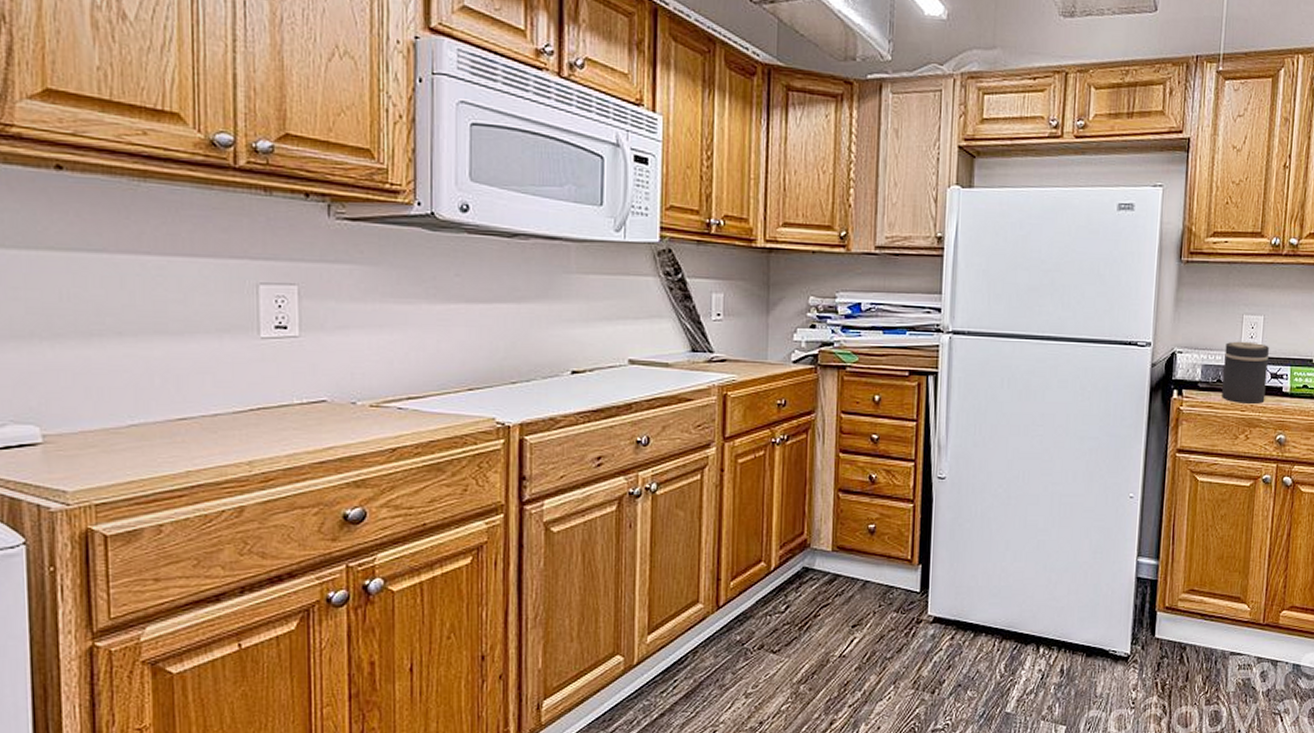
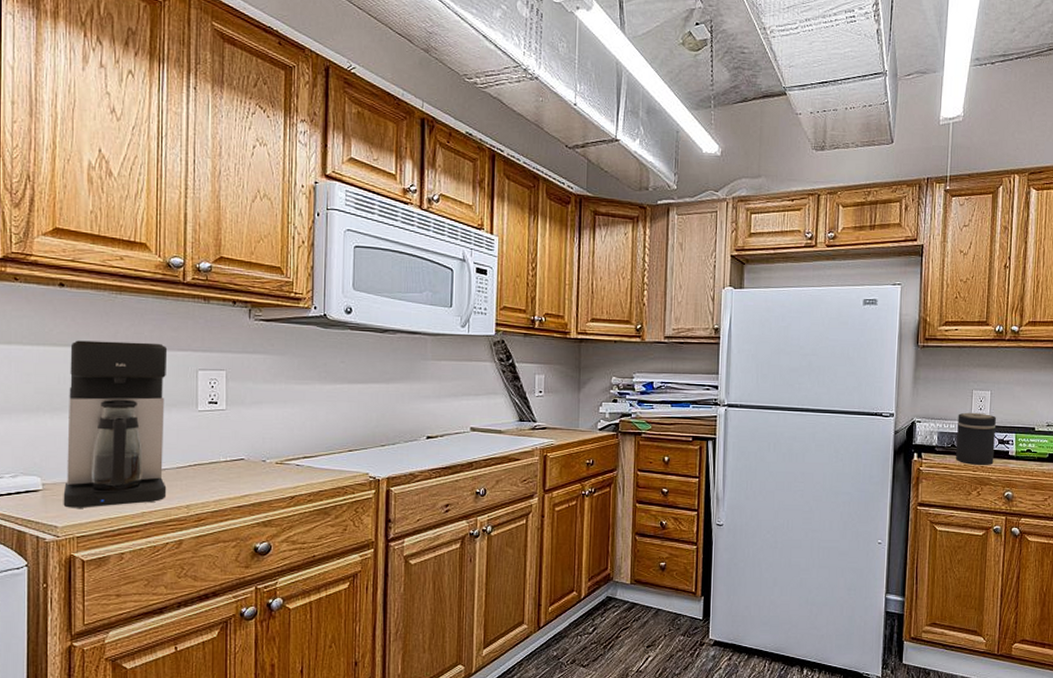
coffee maker: none [73,243,220,467] -> present [63,340,168,508]

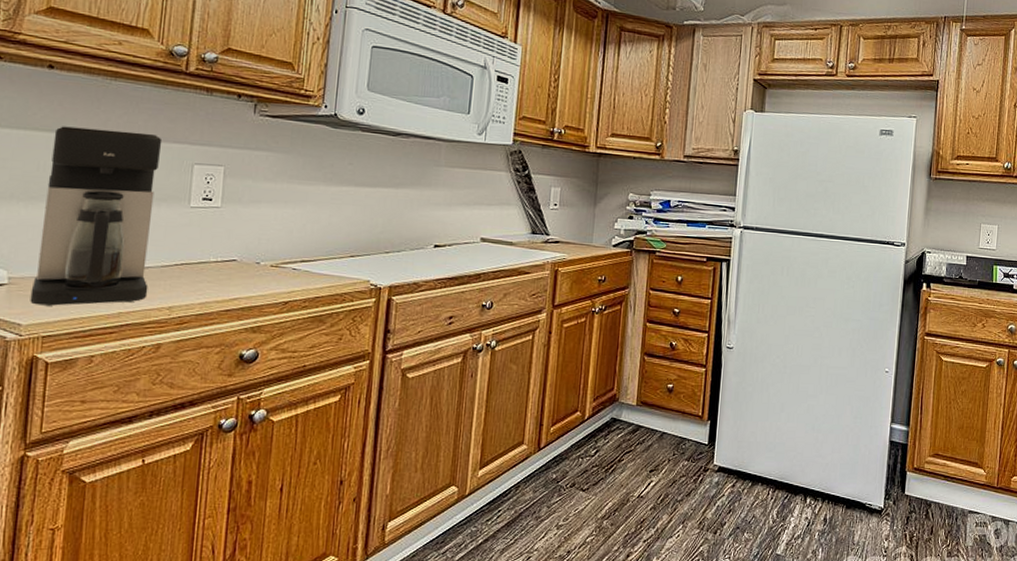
cylinder: present [956,412,996,466] -> none [963,245,1002,299]

